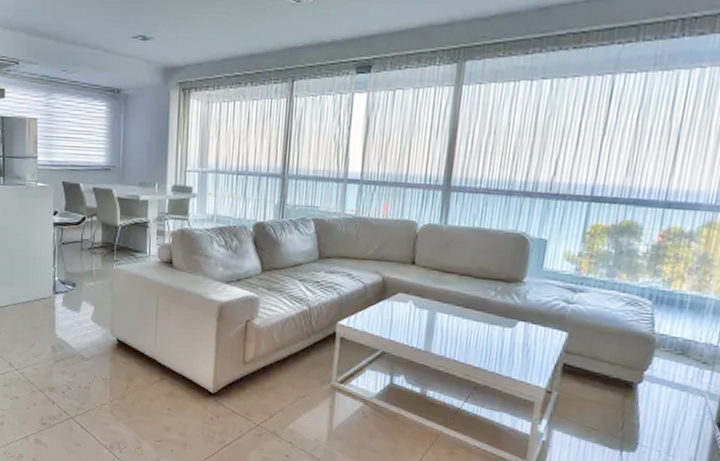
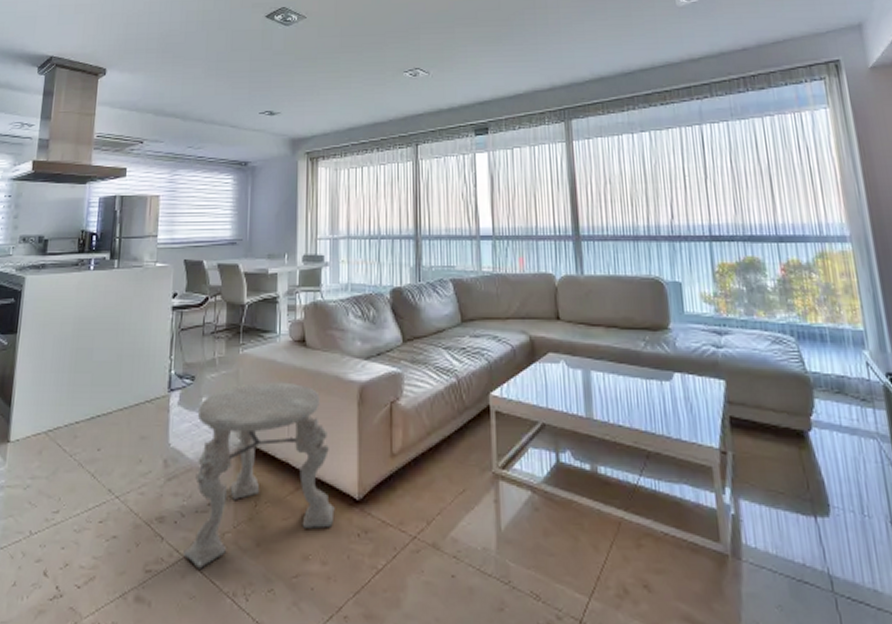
side table: none [71,293,193,428] -> present [183,382,335,570]

